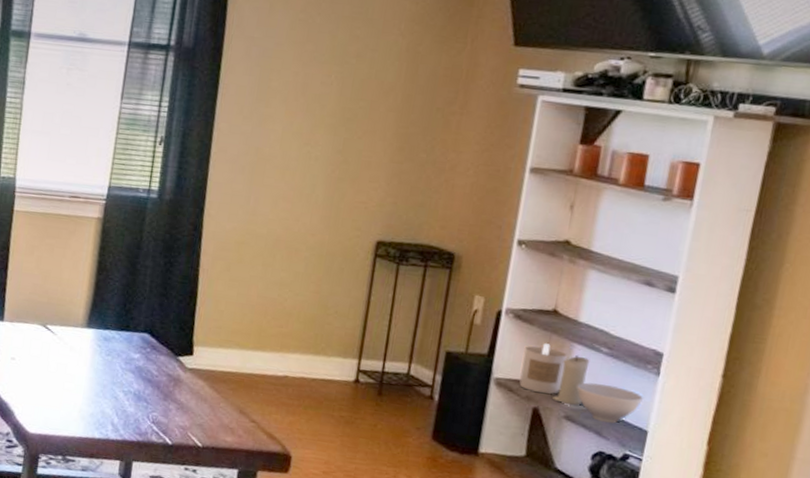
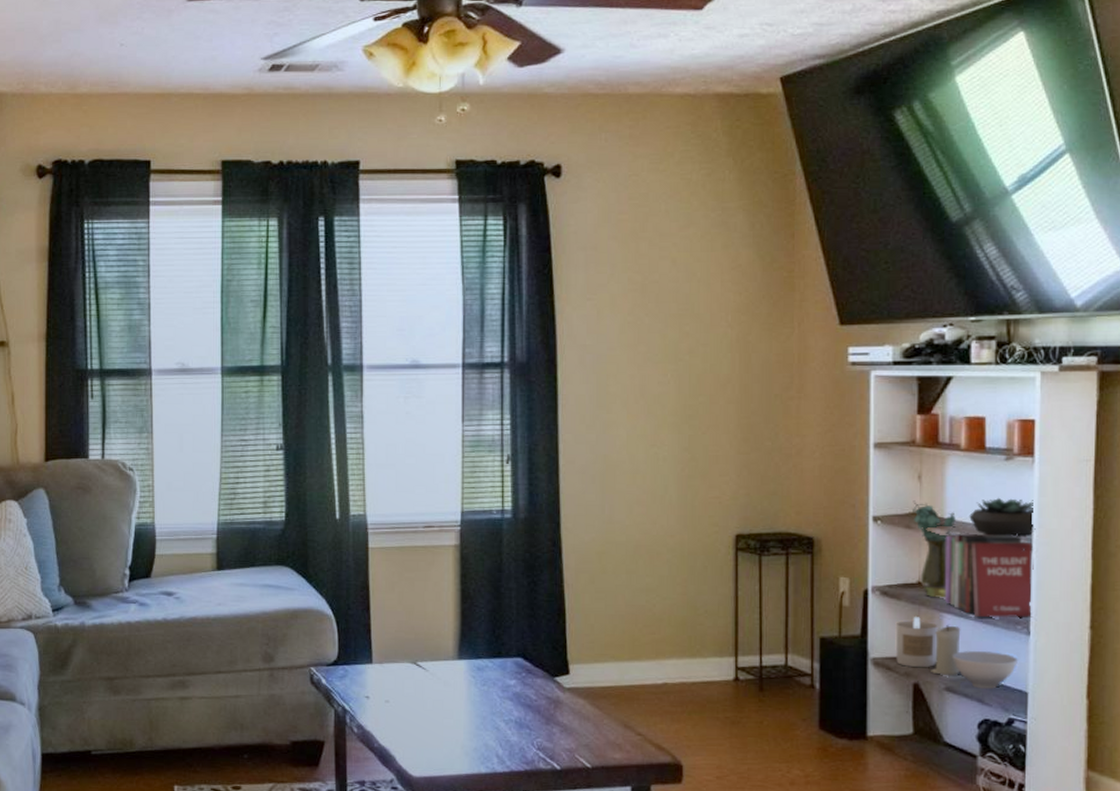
vase: none [556,229,603,328] -> present [913,500,956,598]
books: none [578,266,677,359] -> present [945,533,1034,618]
succulent plant: none [616,236,685,279] -> present [969,497,1036,536]

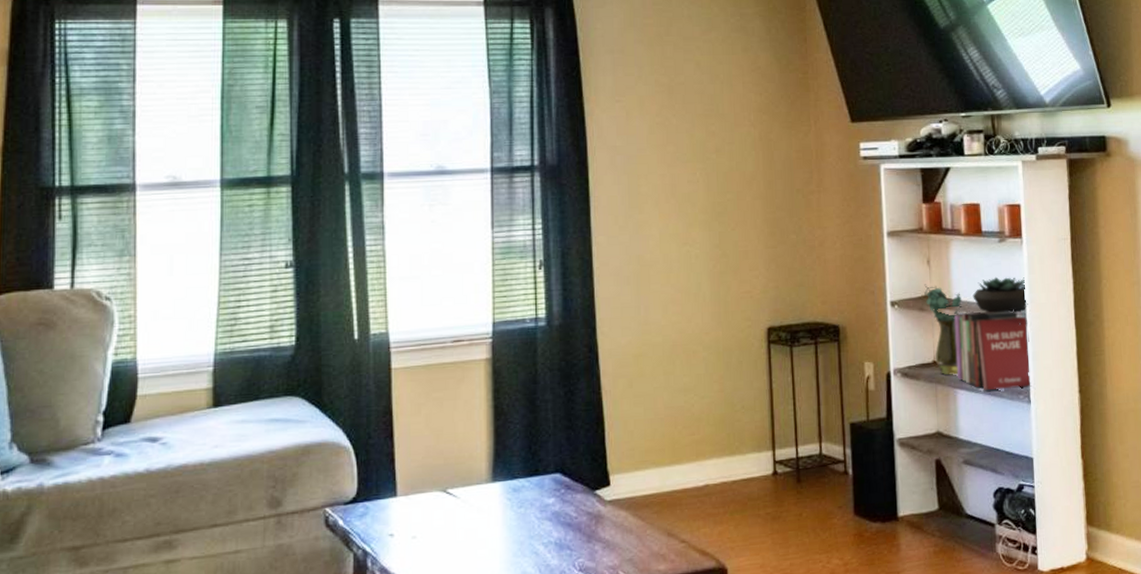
candle: present [895,617,938,668] -> none [916,395,954,445]
candle: present [931,625,961,675] -> none [950,400,974,449]
bowl: present [953,651,1019,689] -> none [967,422,1024,459]

